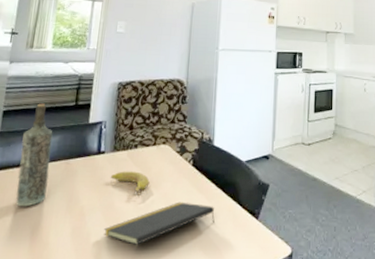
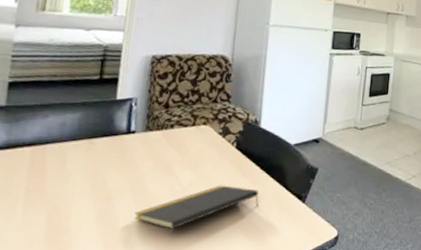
bottle: present [15,103,53,207] -> none [27,75,73,190]
fruit: present [110,171,150,197] -> none [141,152,188,180]

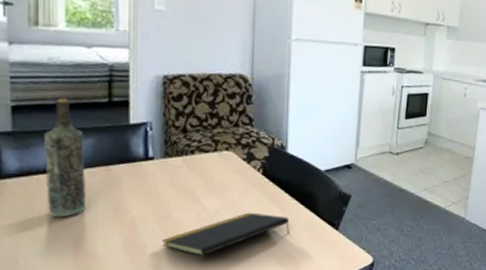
bottle: none [27,75,73,190] -> present [44,98,85,218]

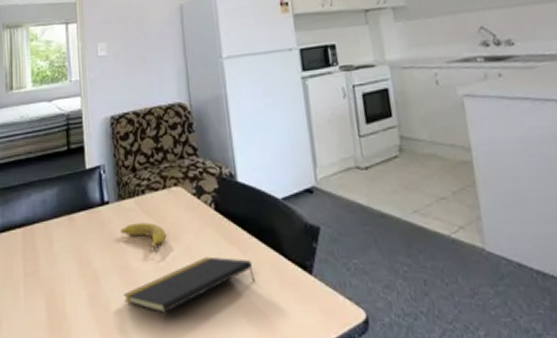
bottle: present [44,98,85,218] -> none [19,152,54,273]
fruit: none [163,179,212,207] -> present [120,222,167,253]

